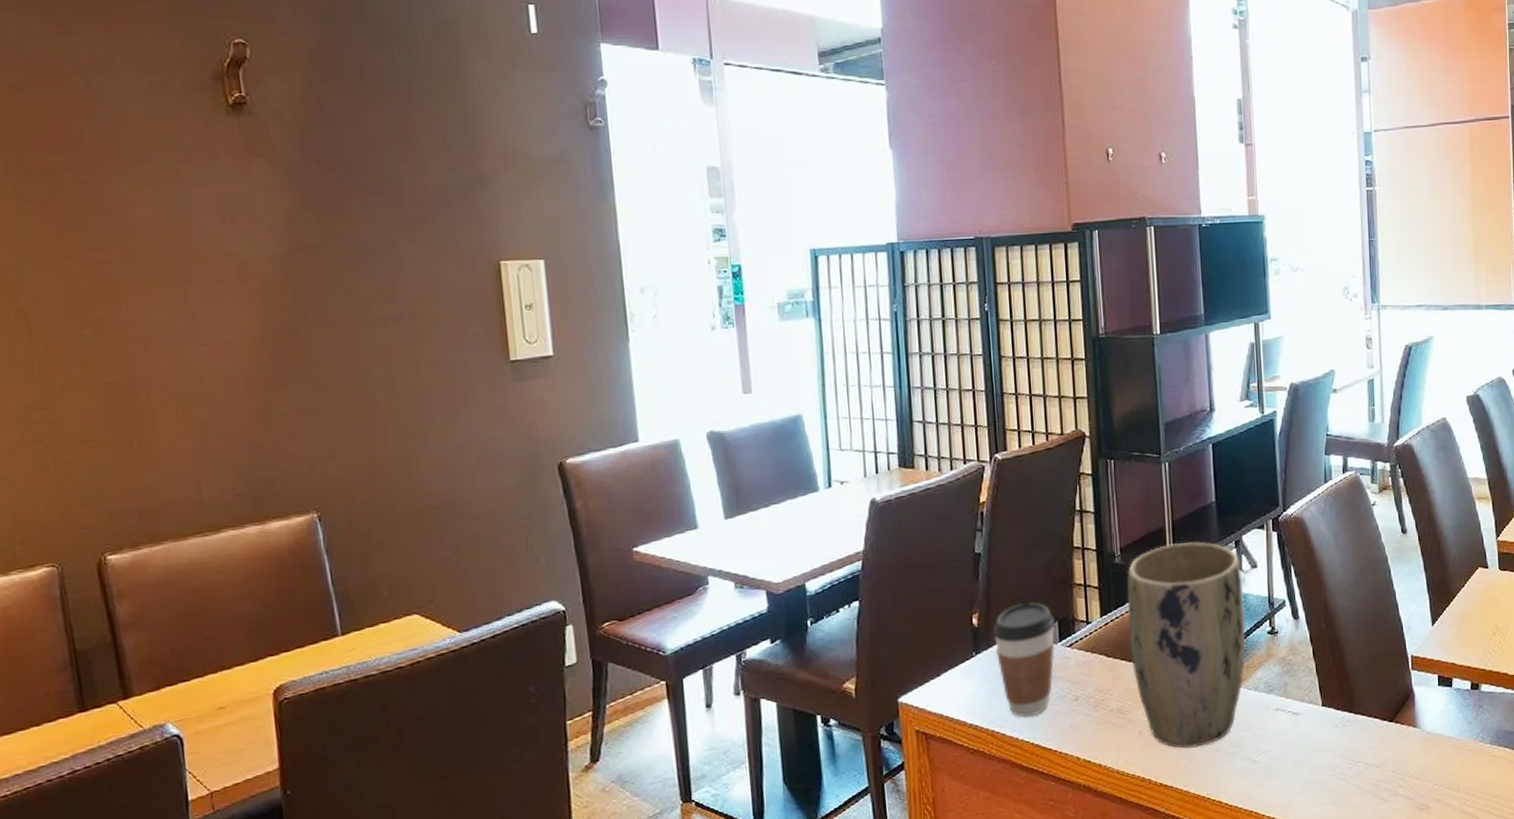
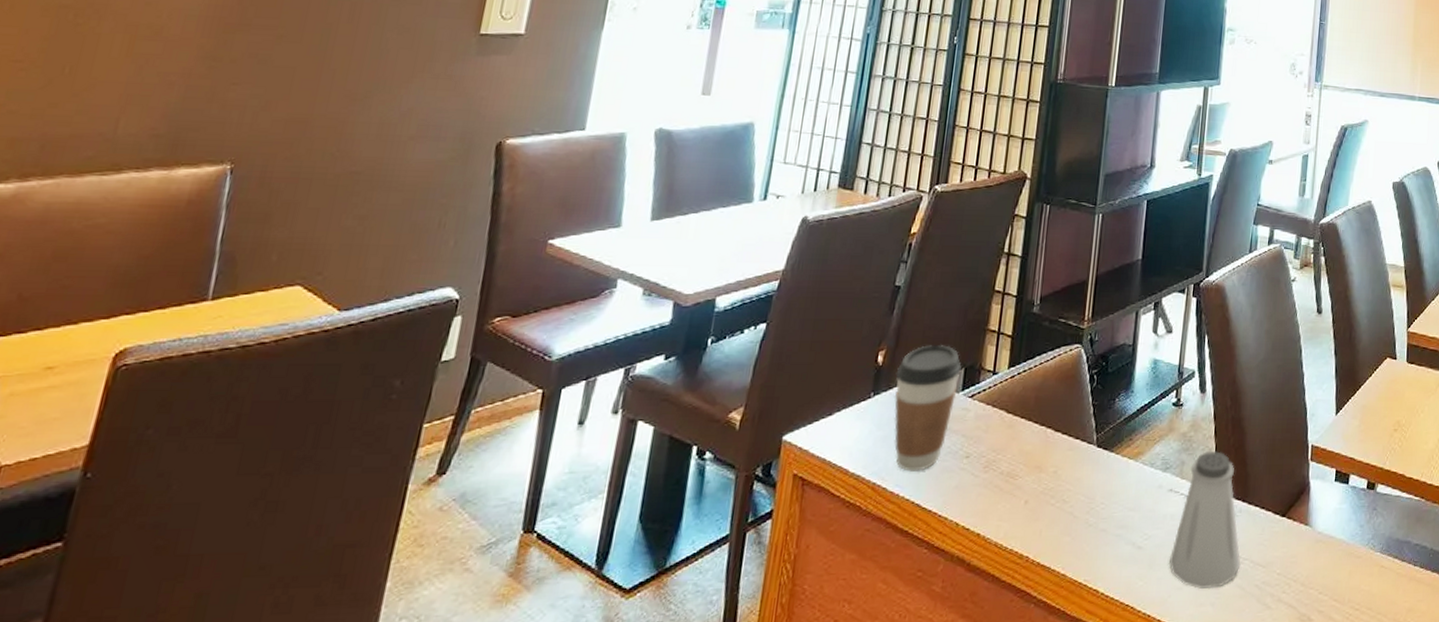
plant pot: present [1127,541,1246,748] -> none [1030,297,1157,525]
saltshaker: none [1286,670,1355,791] -> present [1169,451,1241,589]

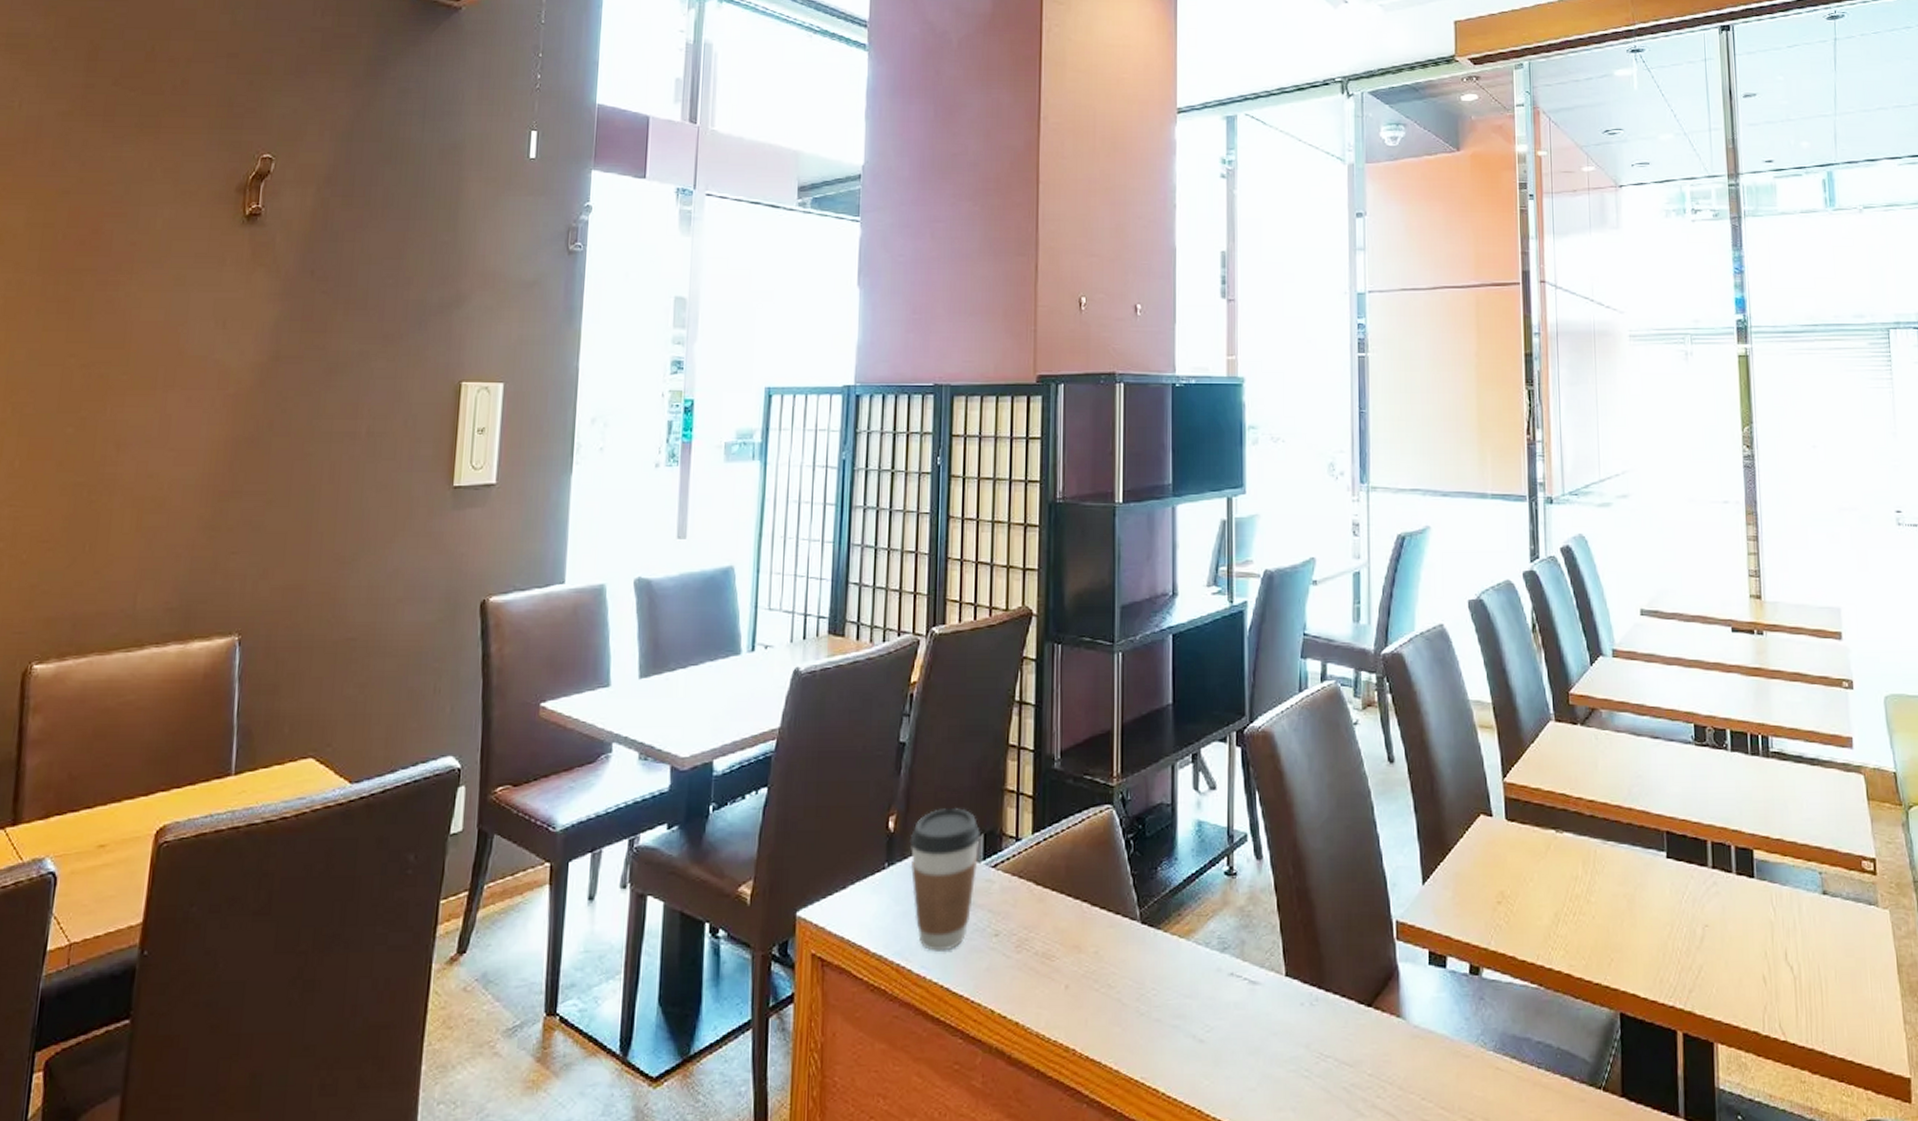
saltshaker: present [1169,451,1241,589] -> none [1238,928,1323,1092]

